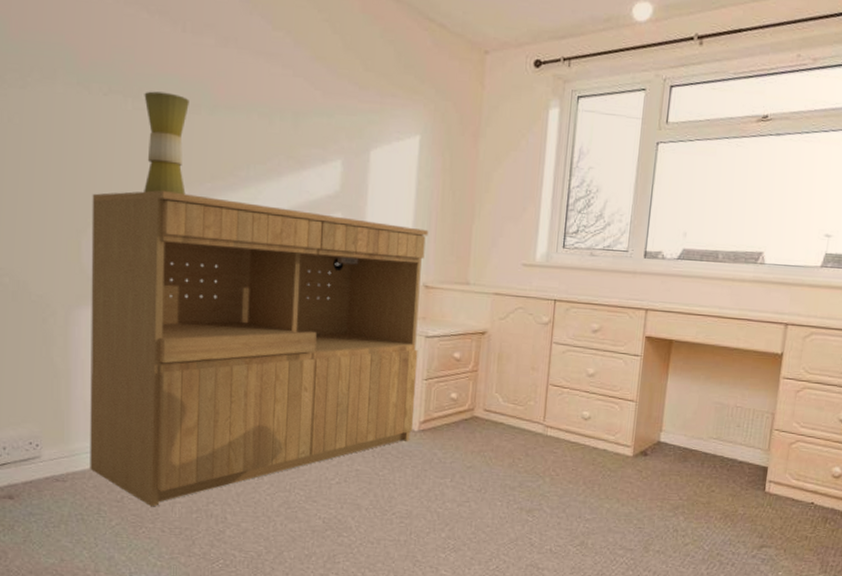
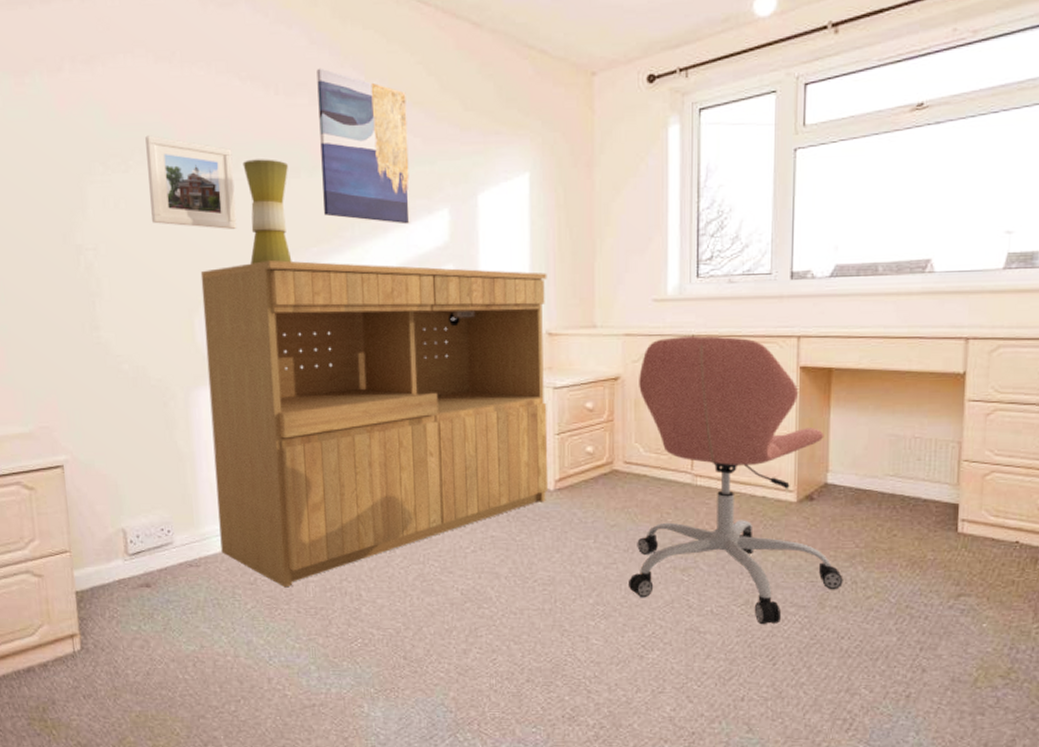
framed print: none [46,55,134,156] -> present [145,135,237,229]
wall art: none [221,12,311,171] -> present [316,68,411,225]
office chair: none [479,300,667,564] -> present [629,336,843,624]

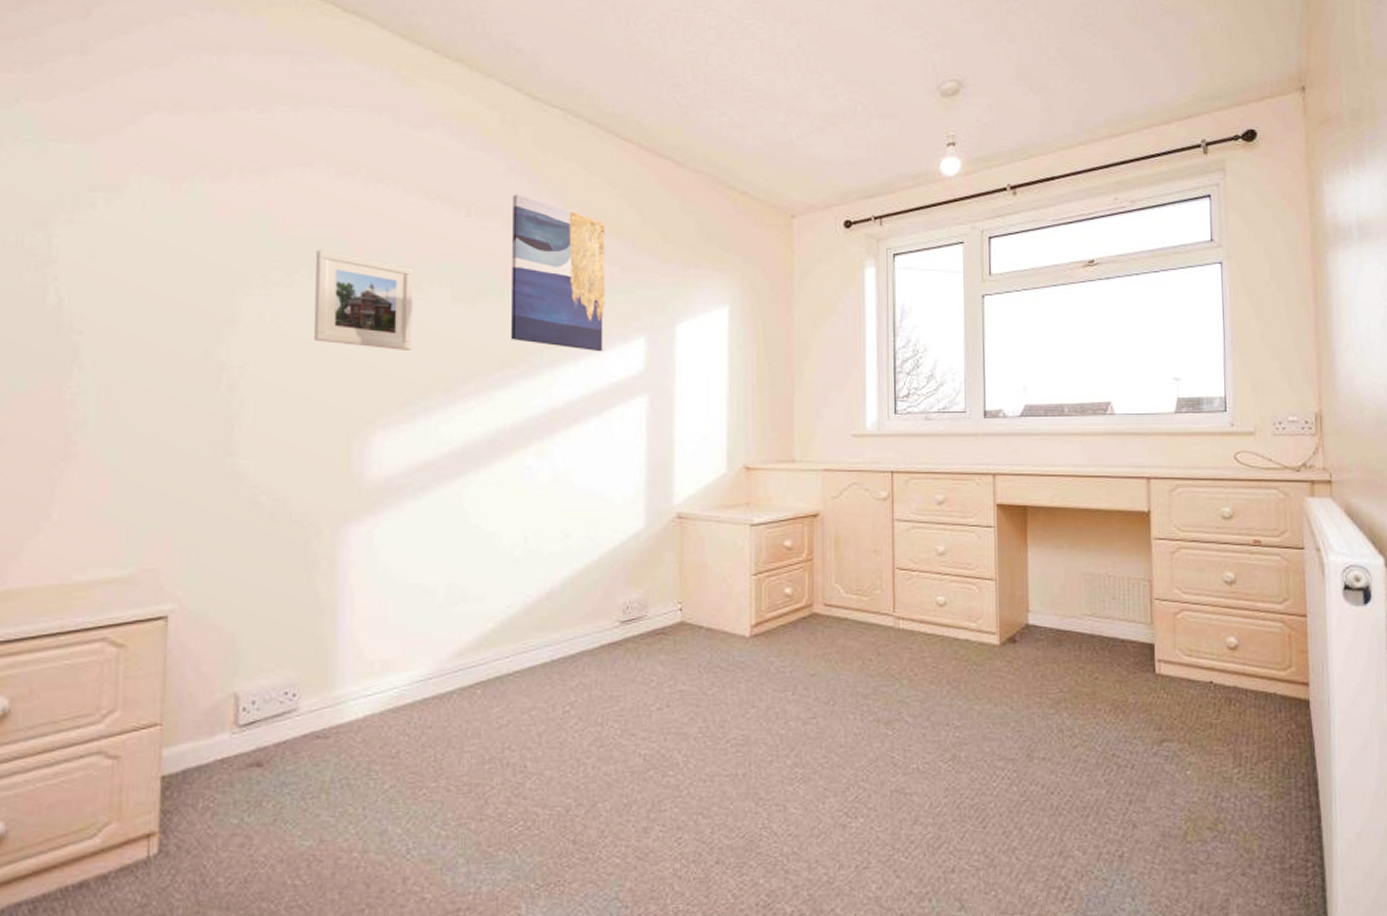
bookcase: present [200,260,549,588] -> none [358,385,746,761]
table lamp: present [242,159,292,264] -> none [424,280,475,388]
office chair: present [629,336,843,624] -> none [830,472,1050,781]

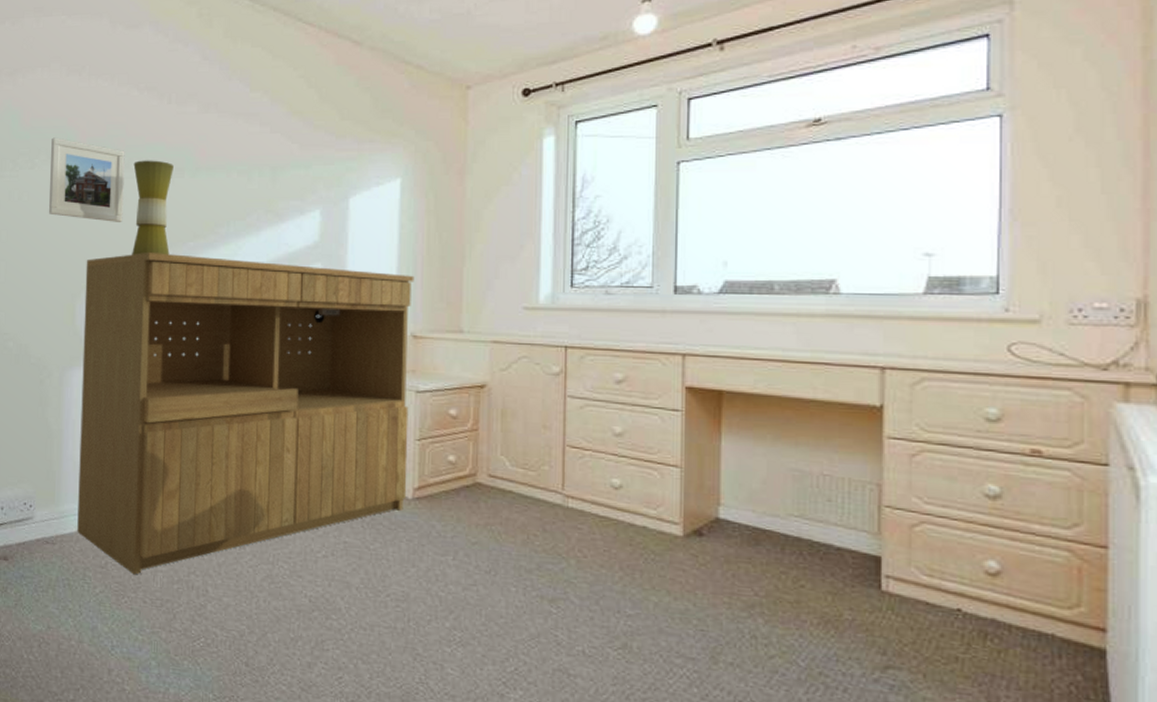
bookcase: none [358,385,746,761] -> present [77,253,415,575]
table lamp: none [424,280,475,388] -> present [132,160,174,255]
wall art: present [511,194,605,352] -> none [203,80,287,224]

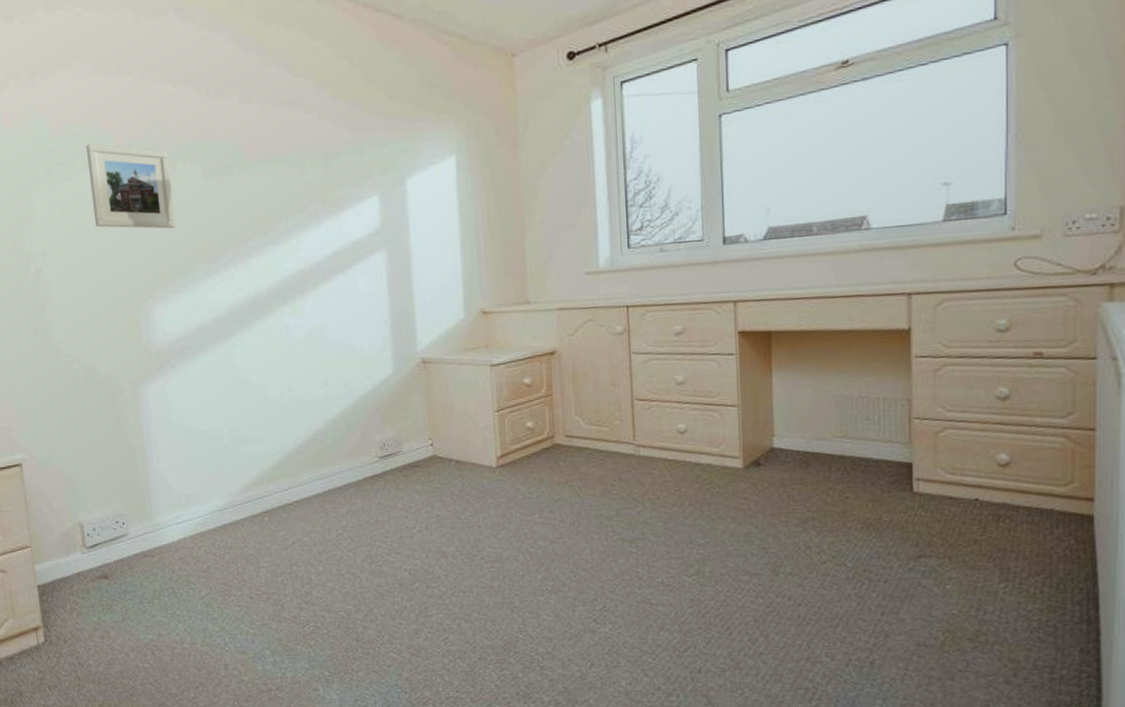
bookcase: present [77,253,415,575] -> none [143,252,491,574]
table lamp: present [132,160,174,255] -> none [178,158,230,261]

